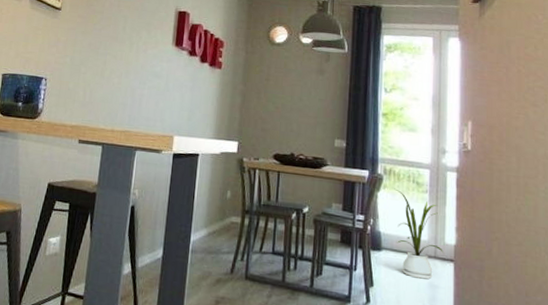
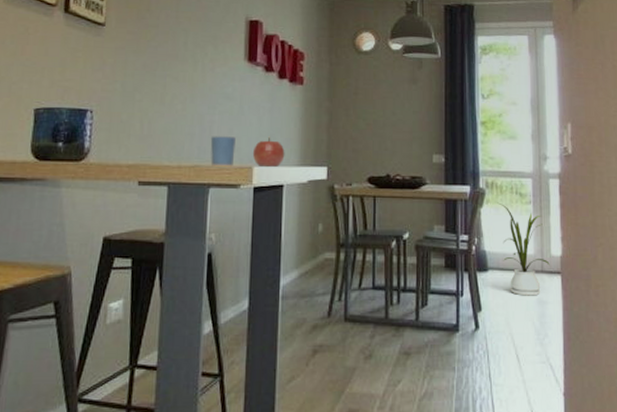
mug: none [138,107,161,135] -> present [210,136,236,167]
fruit: none [174,111,202,138] -> present [252,136,285,167]

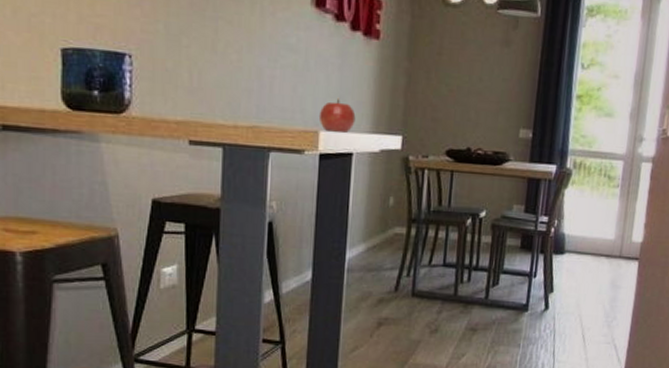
mug: present [210,136,236,167] -> none [271,93,300,130]
house plant: present [497,202,550,296] -> none [582,184,629,281]

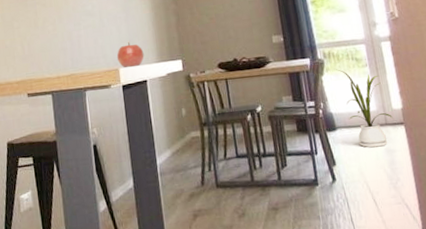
house plant: none [582,184,629,281] -> present [336,69,393,148]

